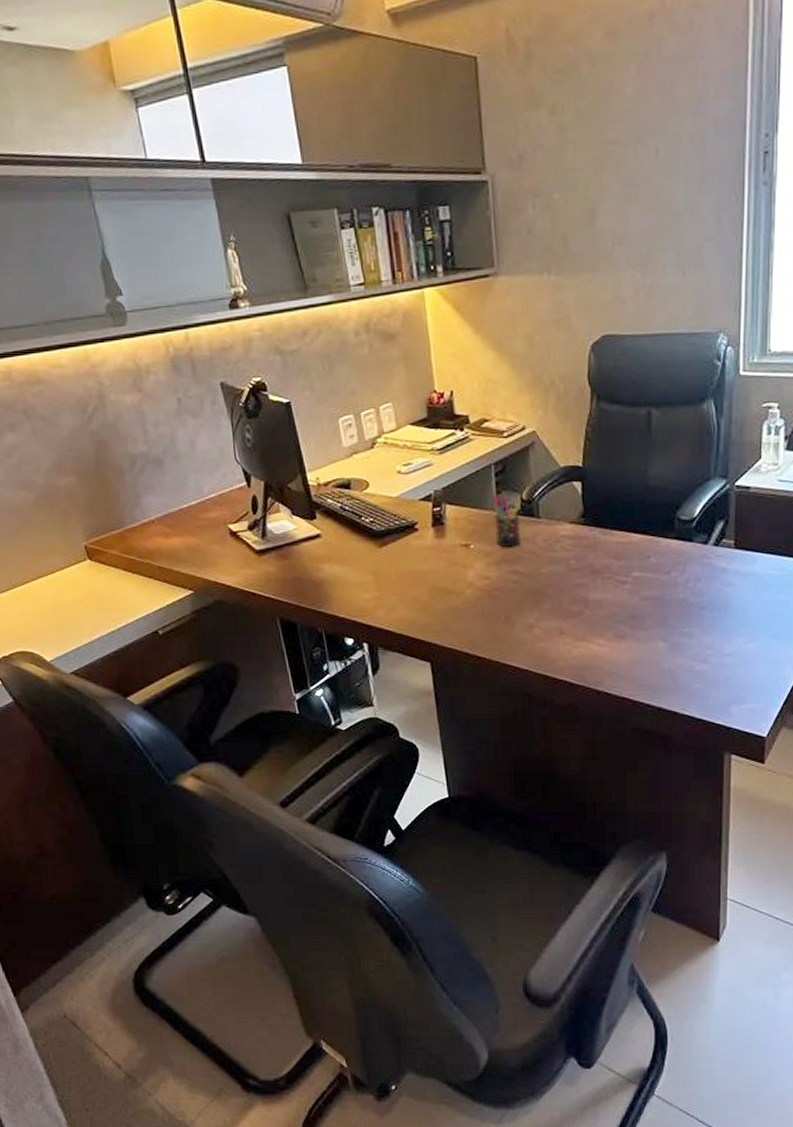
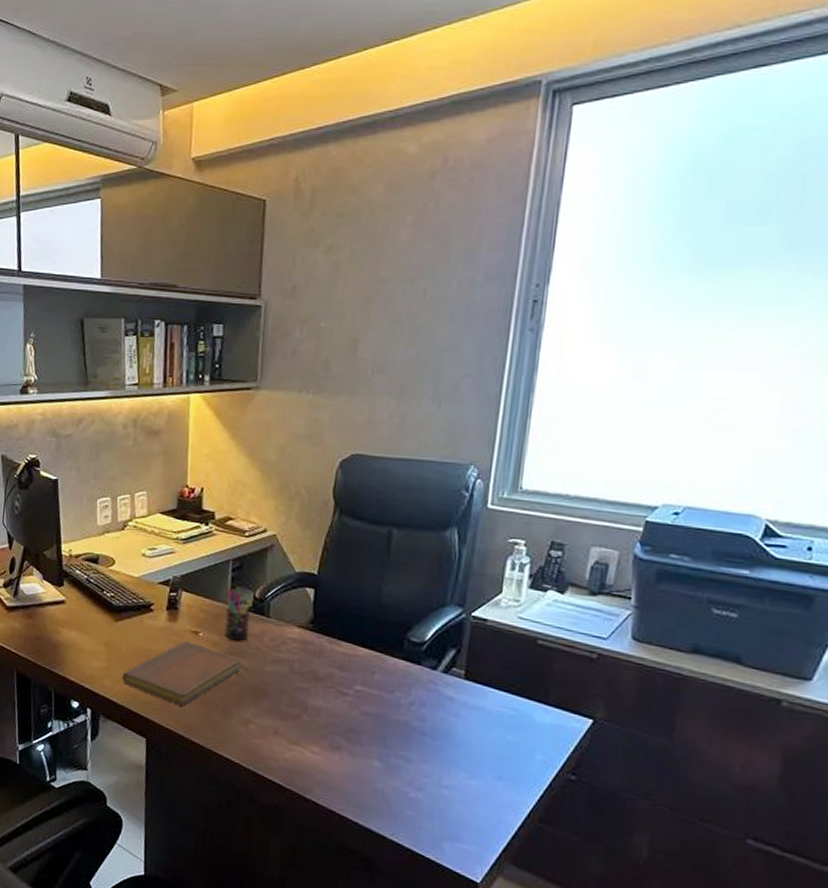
notebook: none [395,556,517,623] -> present [122,641,241,706]

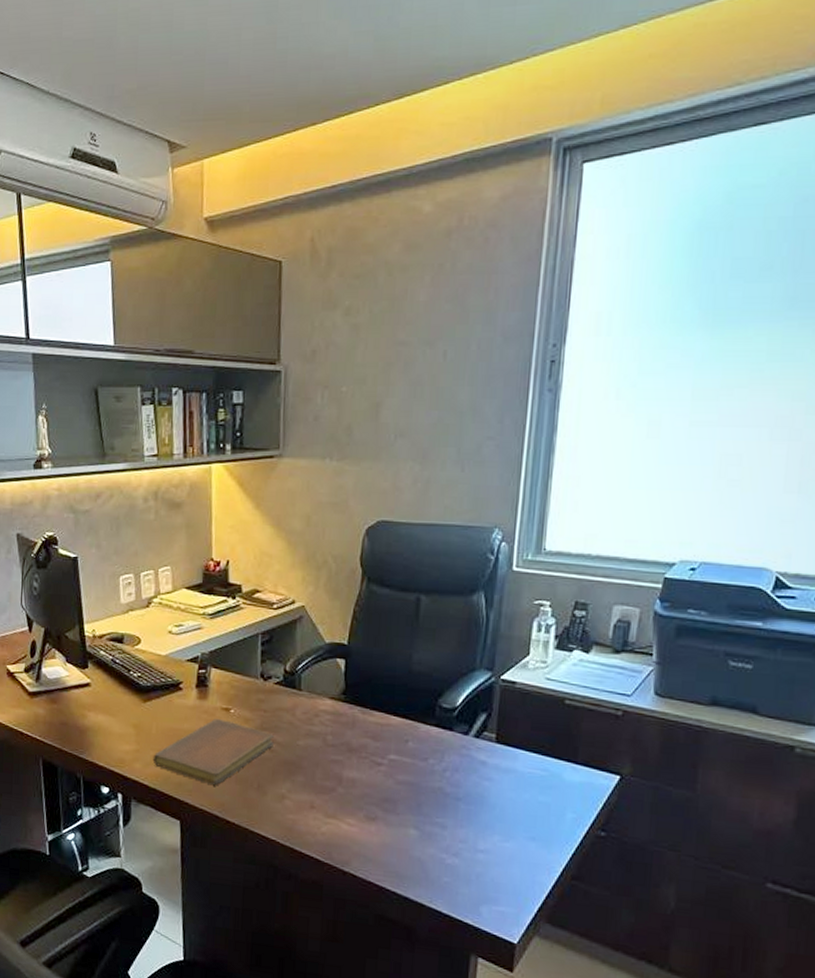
pen holder: present [224,589,252,641] -> none [255,663,283,716]

